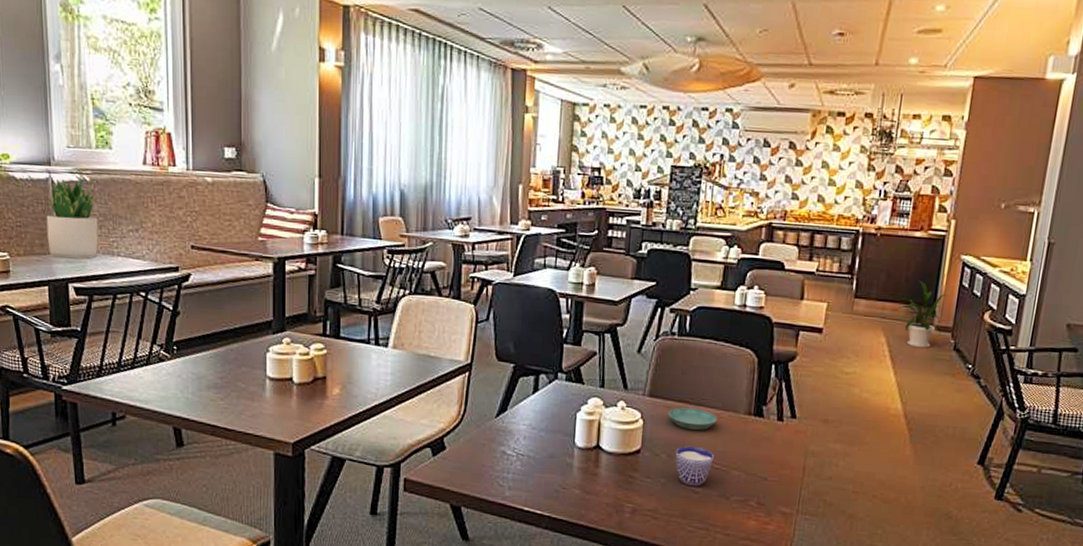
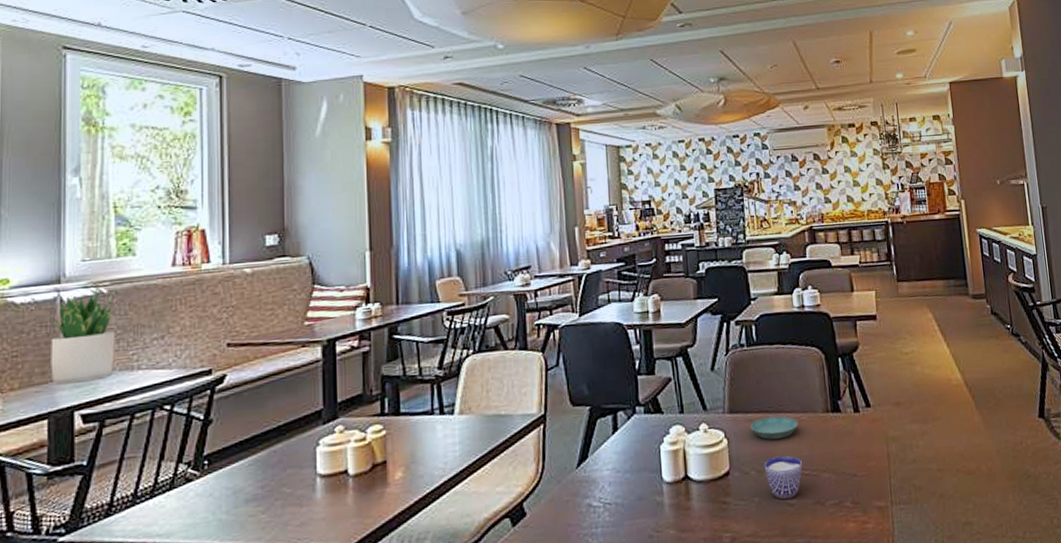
house plant: present [888,280,949,349] -> none [926,257,977,318]

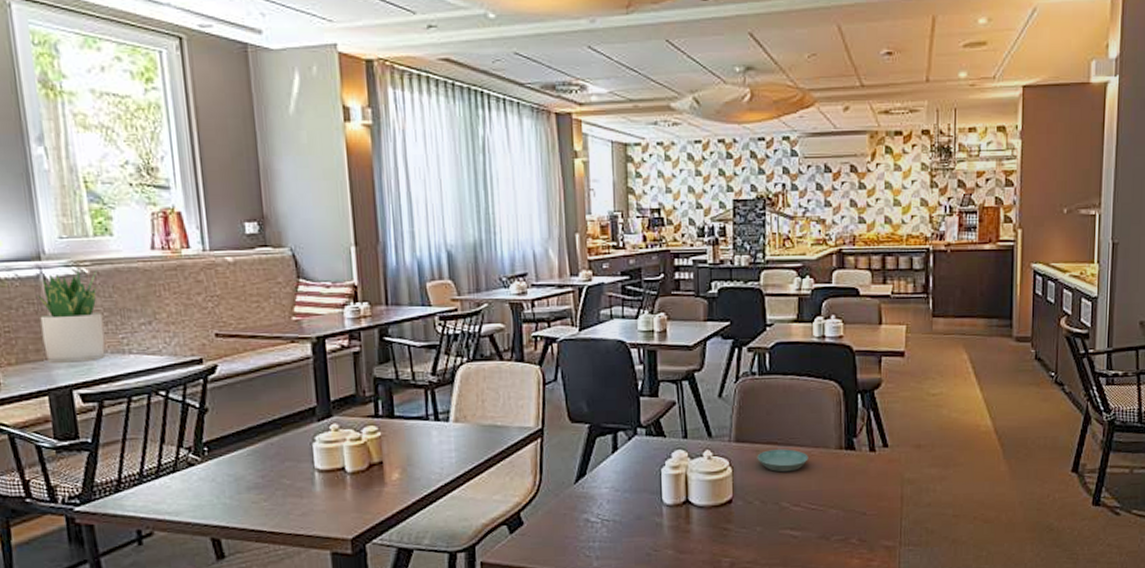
cup: present [764,455,803,500] -> none [769,488,809,532]

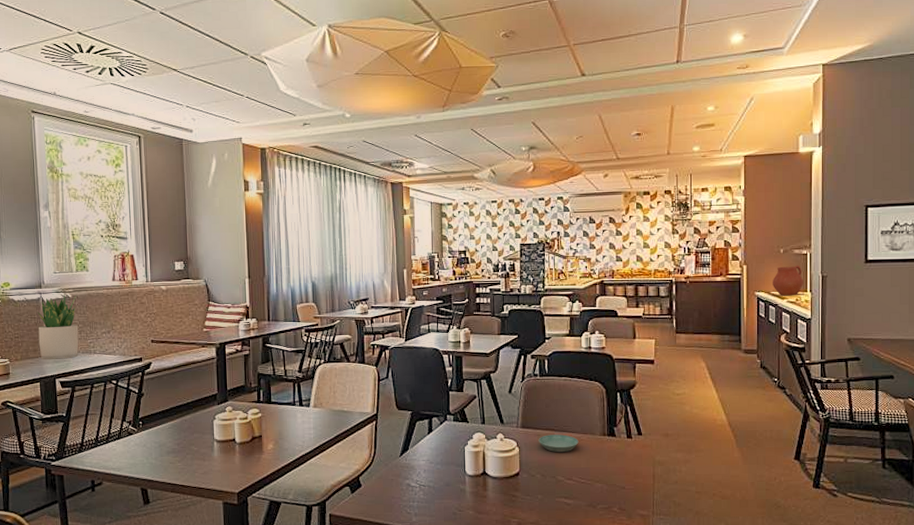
jug: none [1053,229,1091,269] -> present [773,265,804,296]

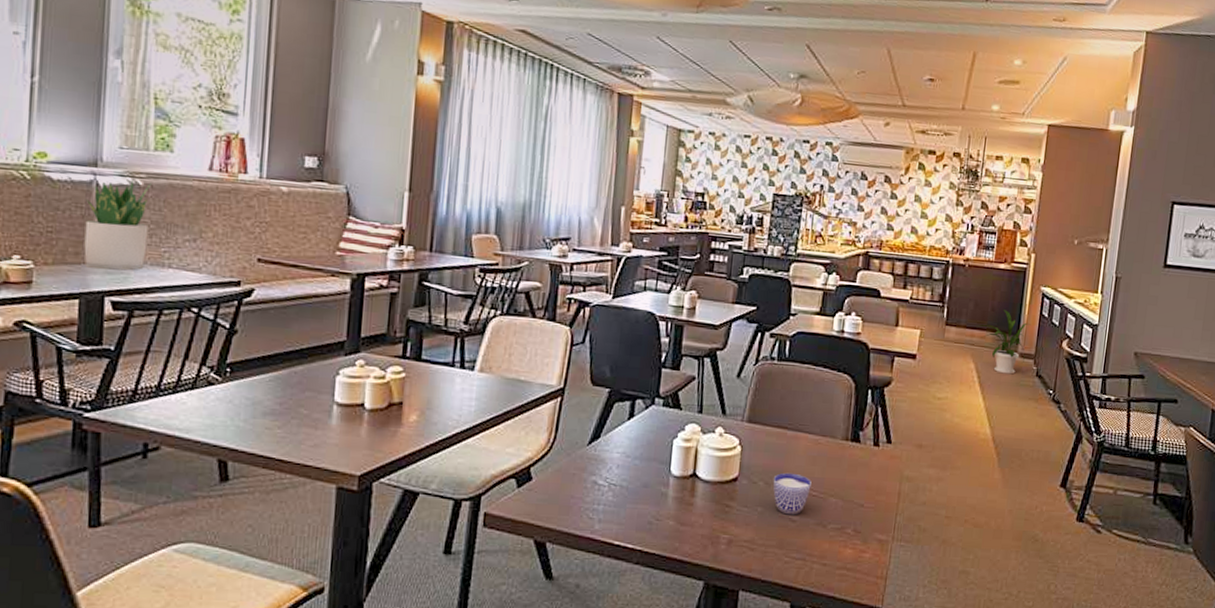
saucer: present [538,434,579,453] -> none [766,433,816,457]
cup: none [548,465,579,500] -> present [772,472,812,515]
house plant: none [703,315,751,369] -> present [976,310,1031,375]
jug: present [773,265,804,296] -> none [1061,260,1096,296]

